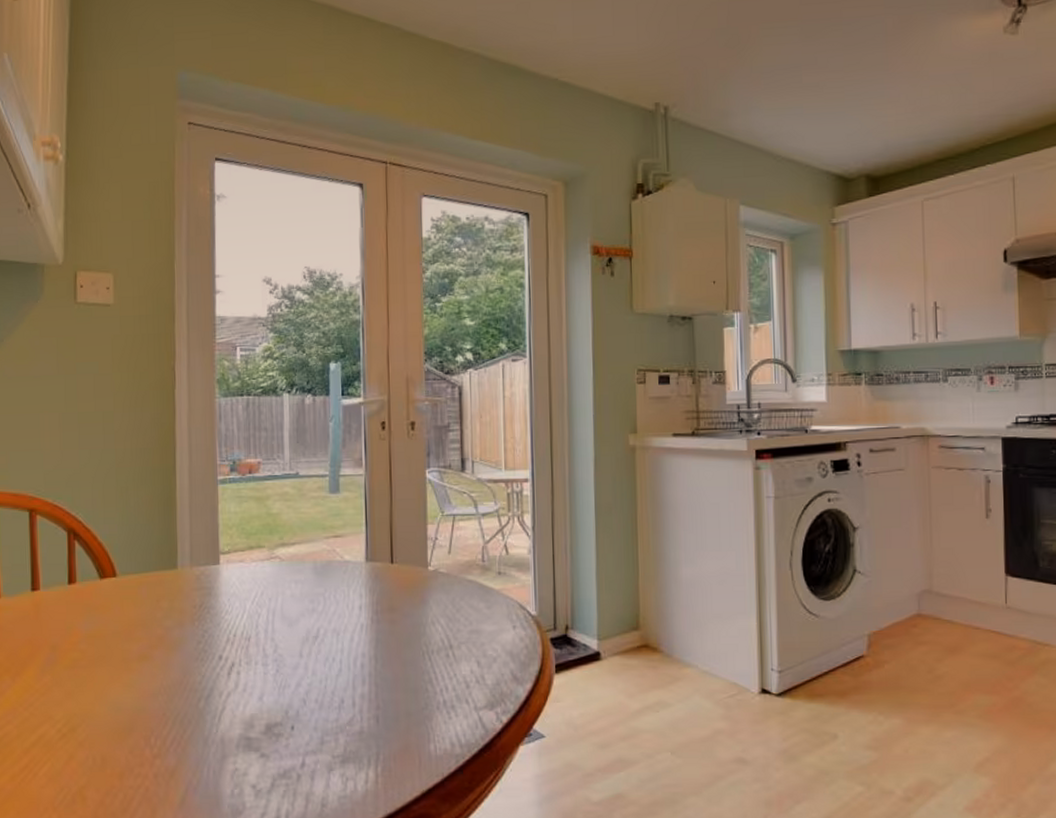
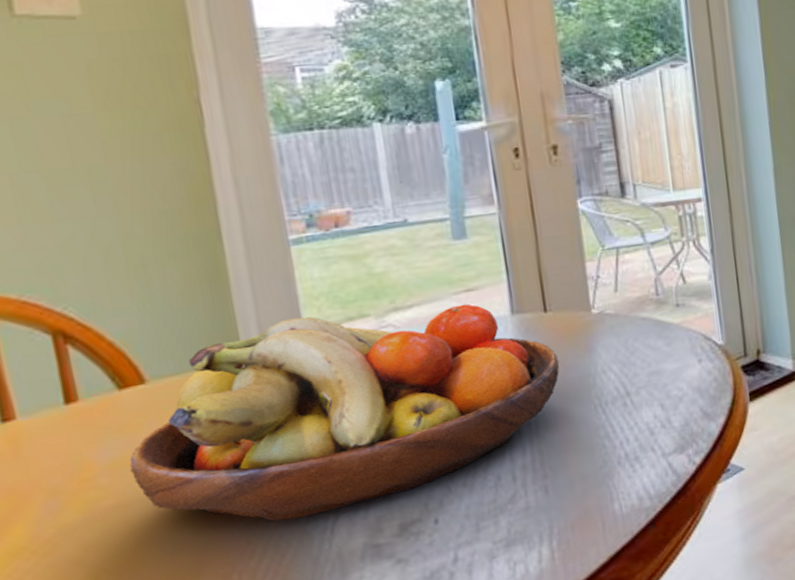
fruit bowl: none [99,541,399,703] -> present [129,303,560,522]

